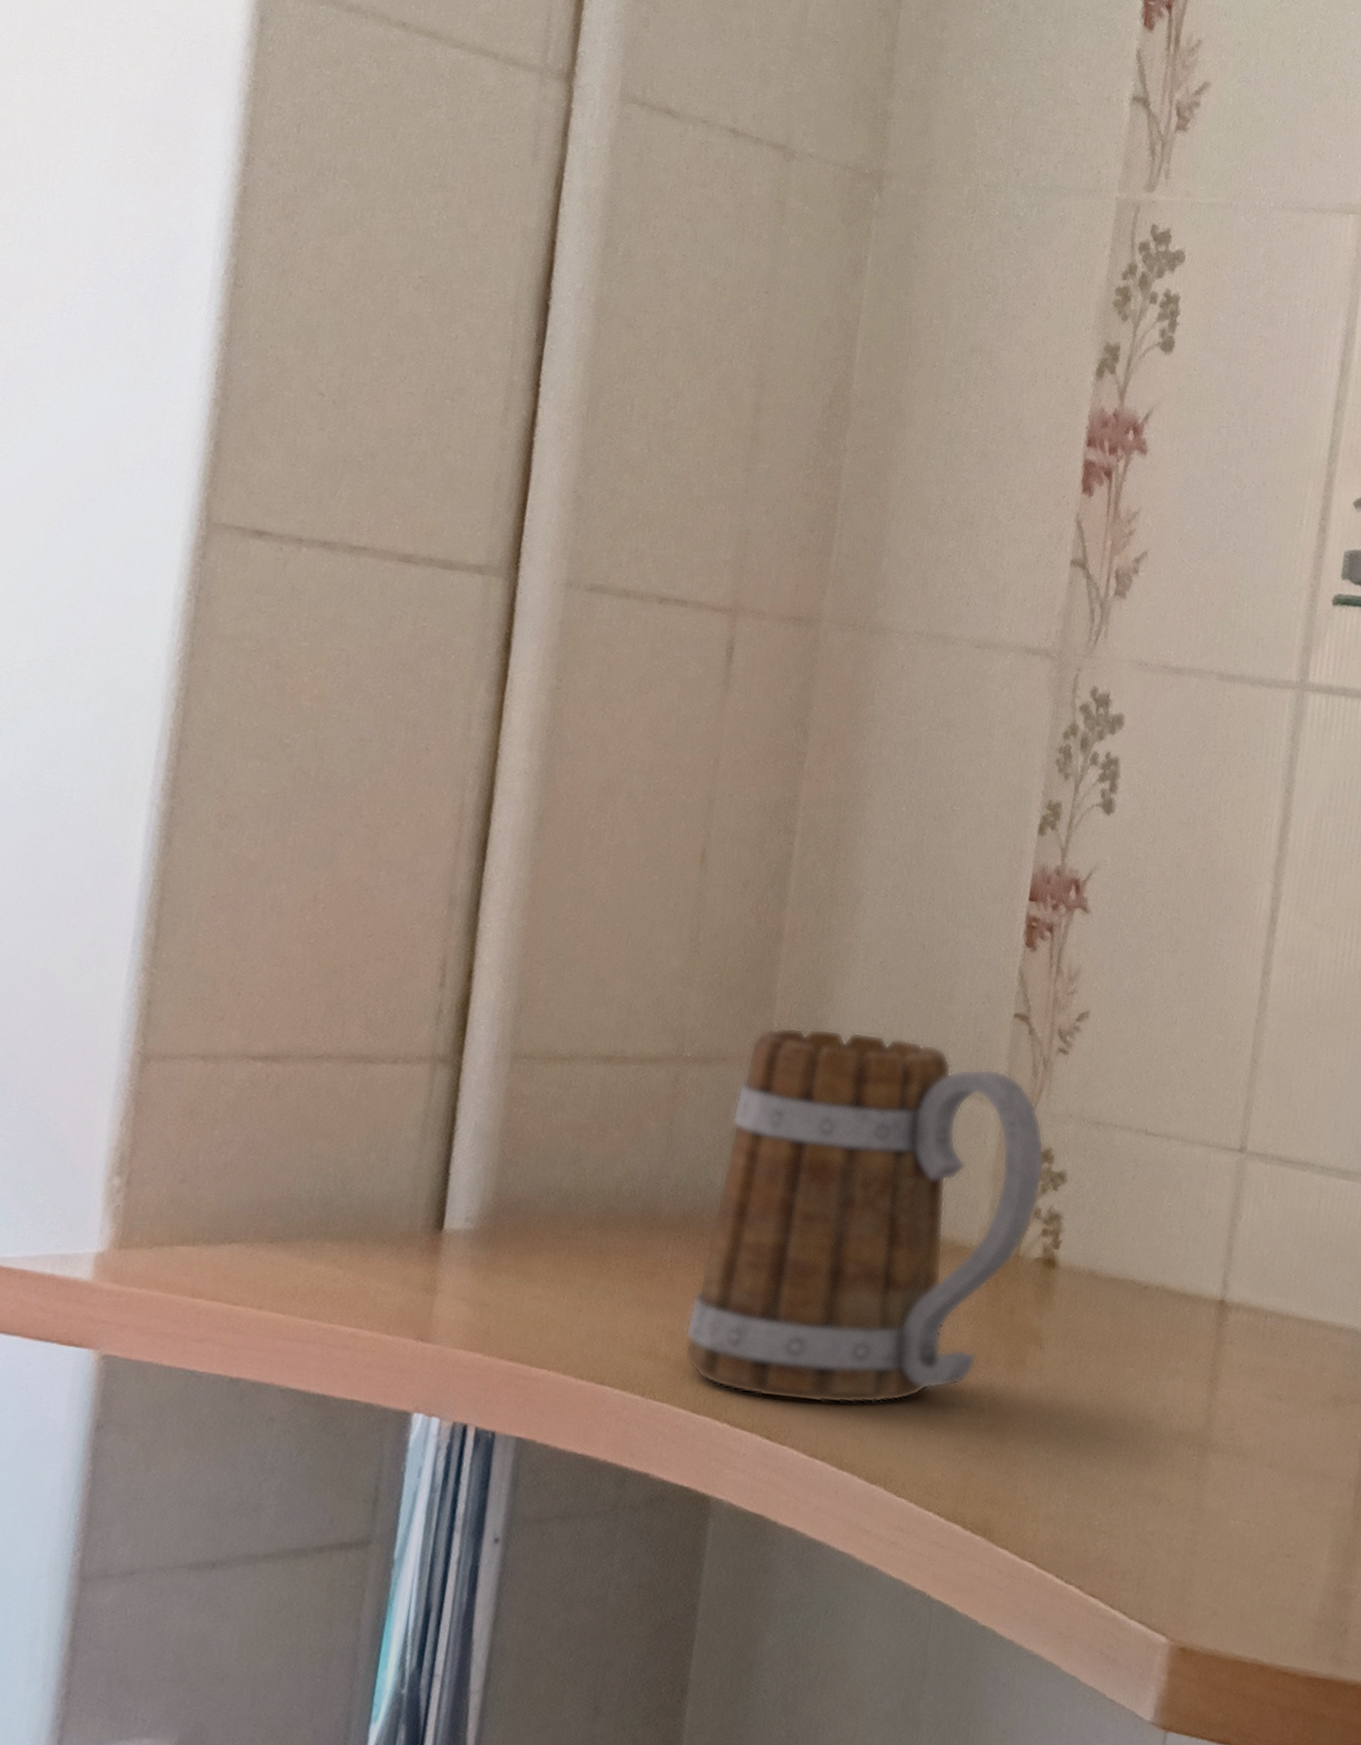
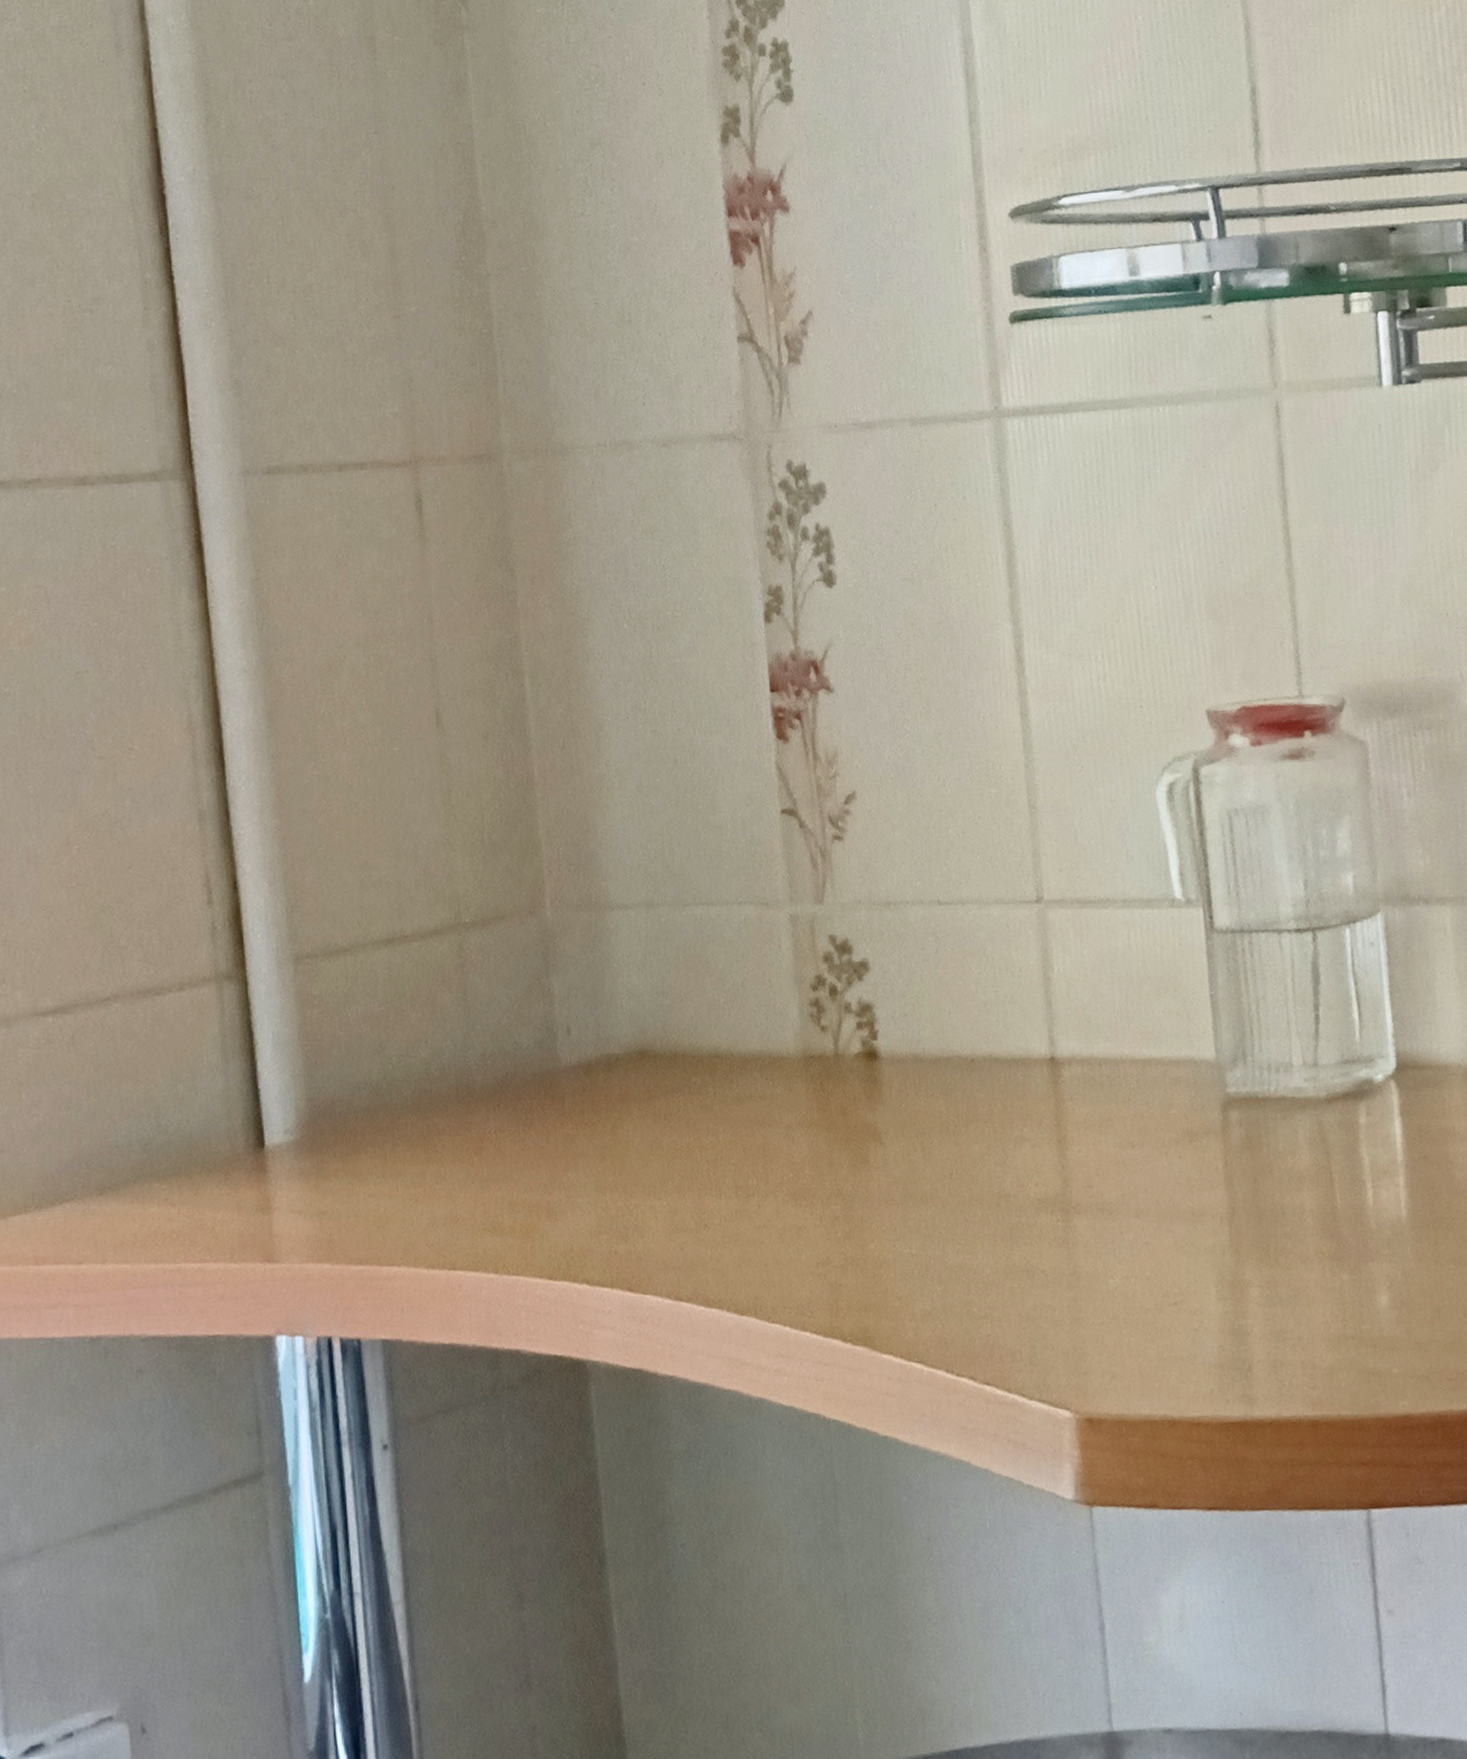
mug: present [684,1027,1045,1404] -> none [523,859,847,1250]

